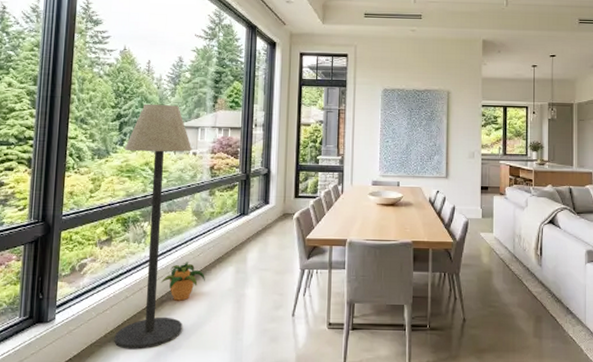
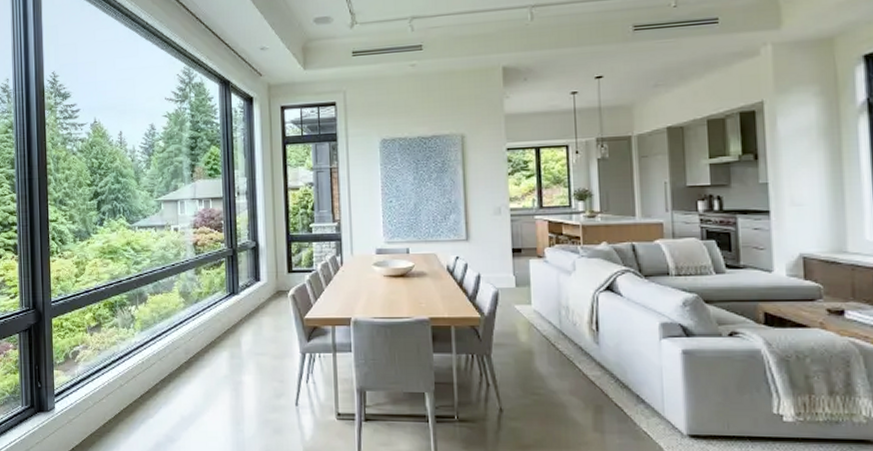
floor lamp: present [114,103,192,350] -> none [104,177,180,440]
potted plant: present [160,262,205,301] -> none [153,347,199,389]

